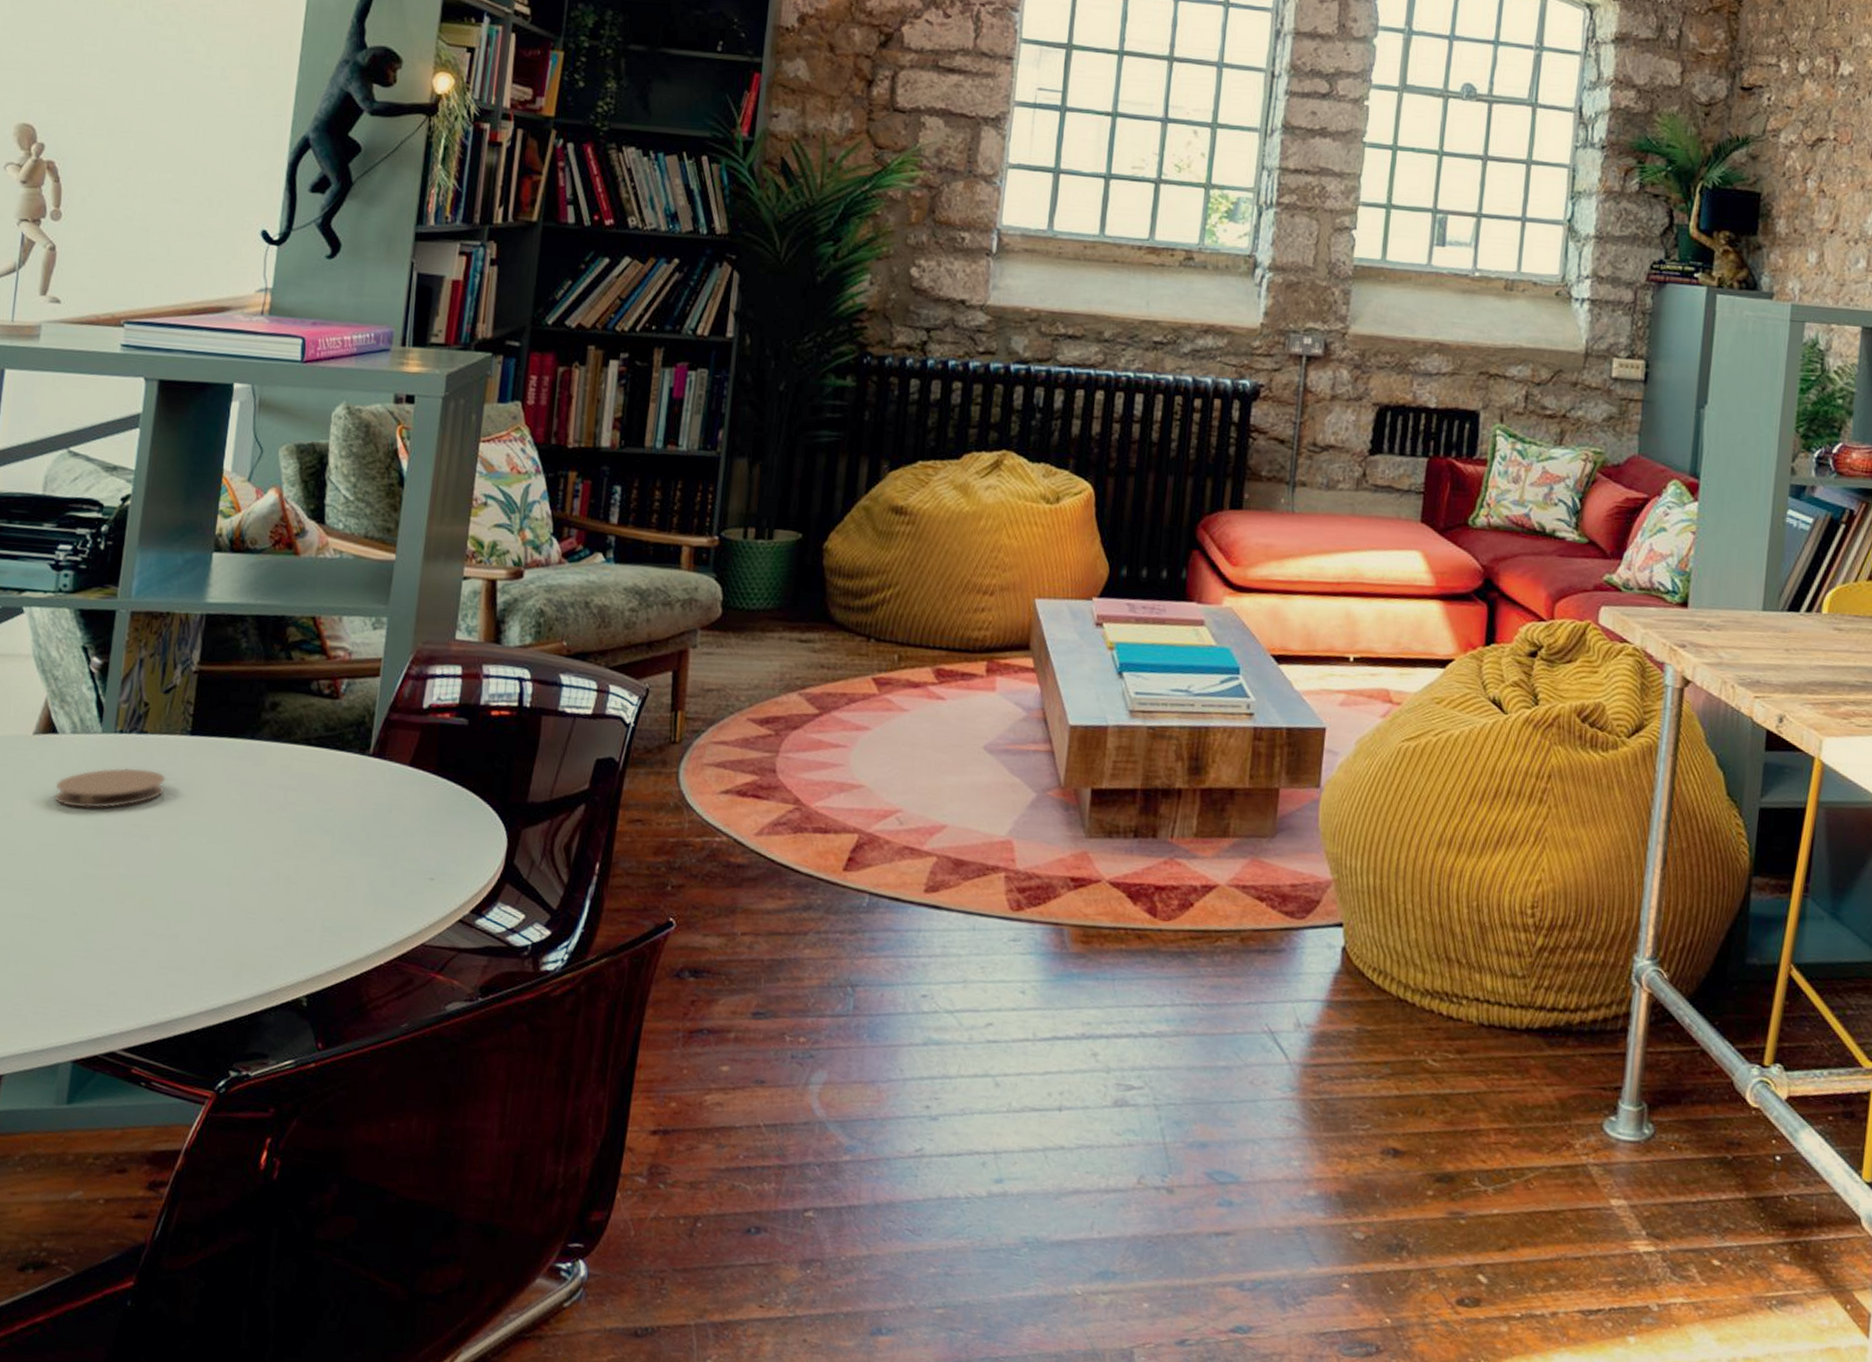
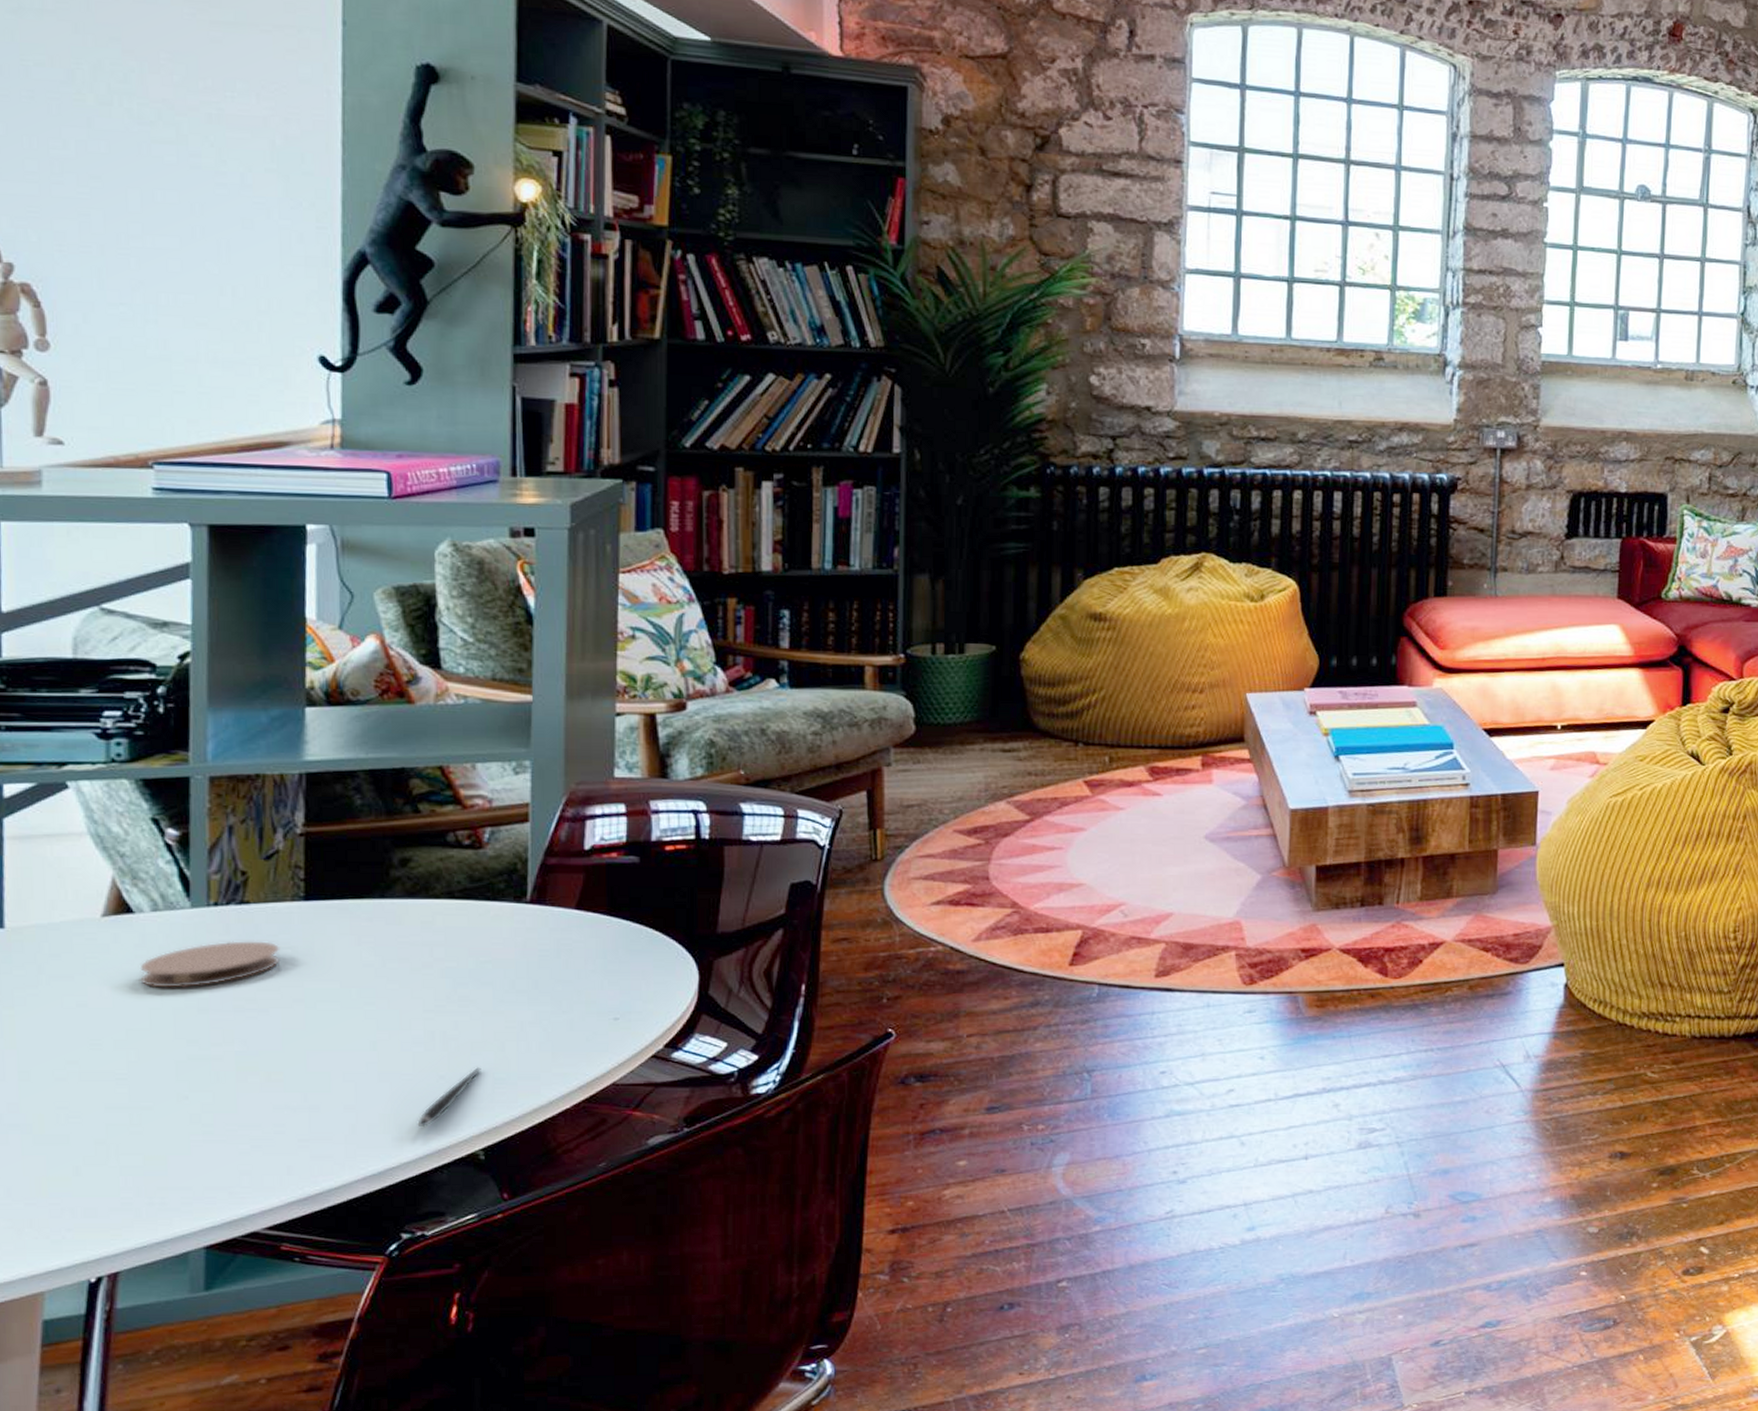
pen: none [255,913,314,968] -> present [417,1067,481,1128]

